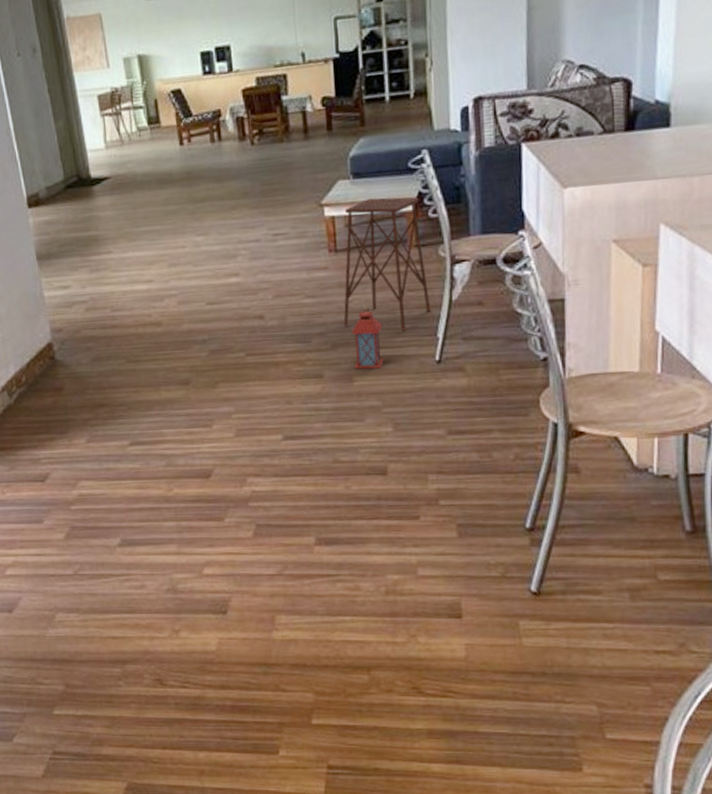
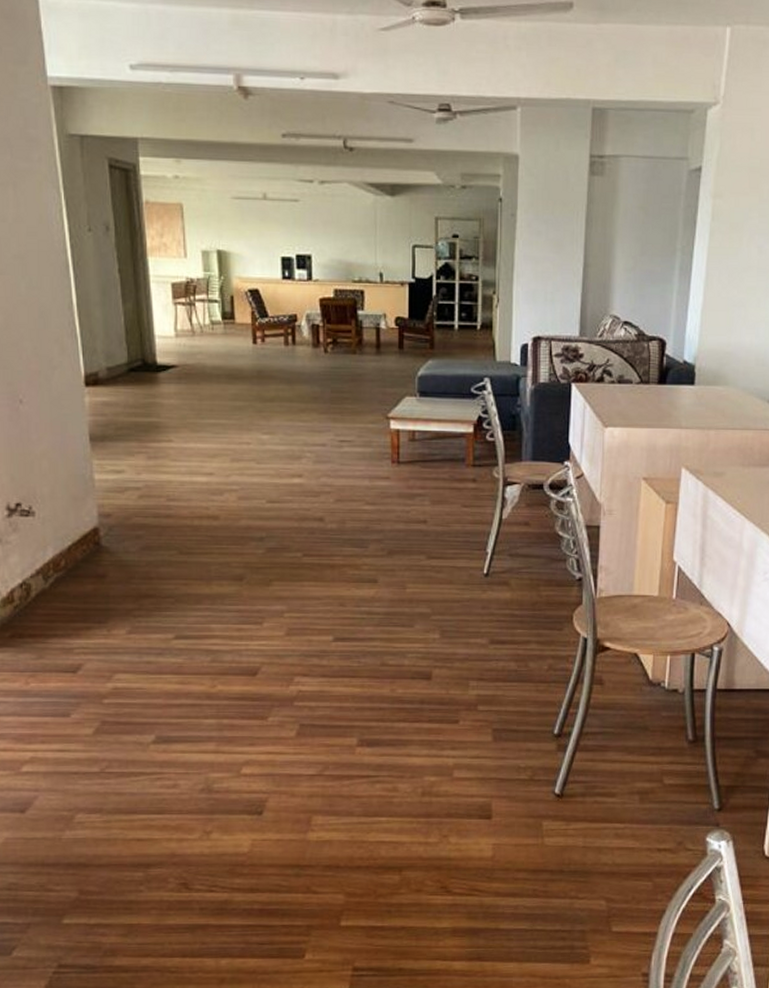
side table: present [343,197,431,332] -> none [401,417,483,544]
lantern: present [351,300,384,370] -> none [407,511,438,577]

